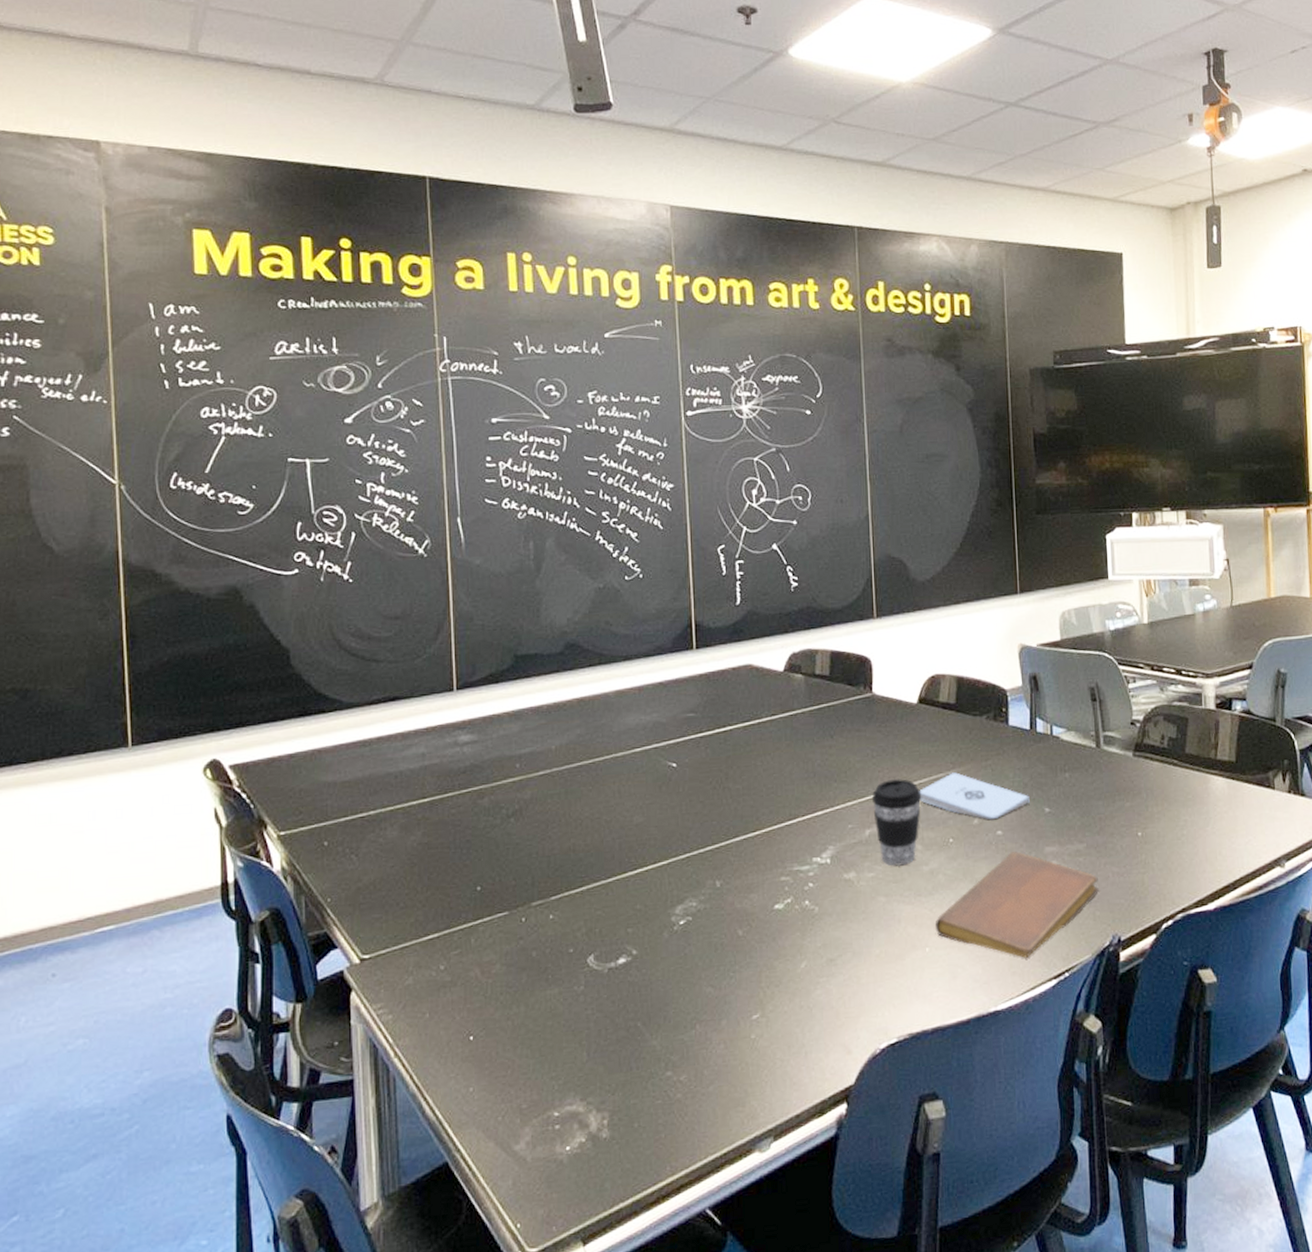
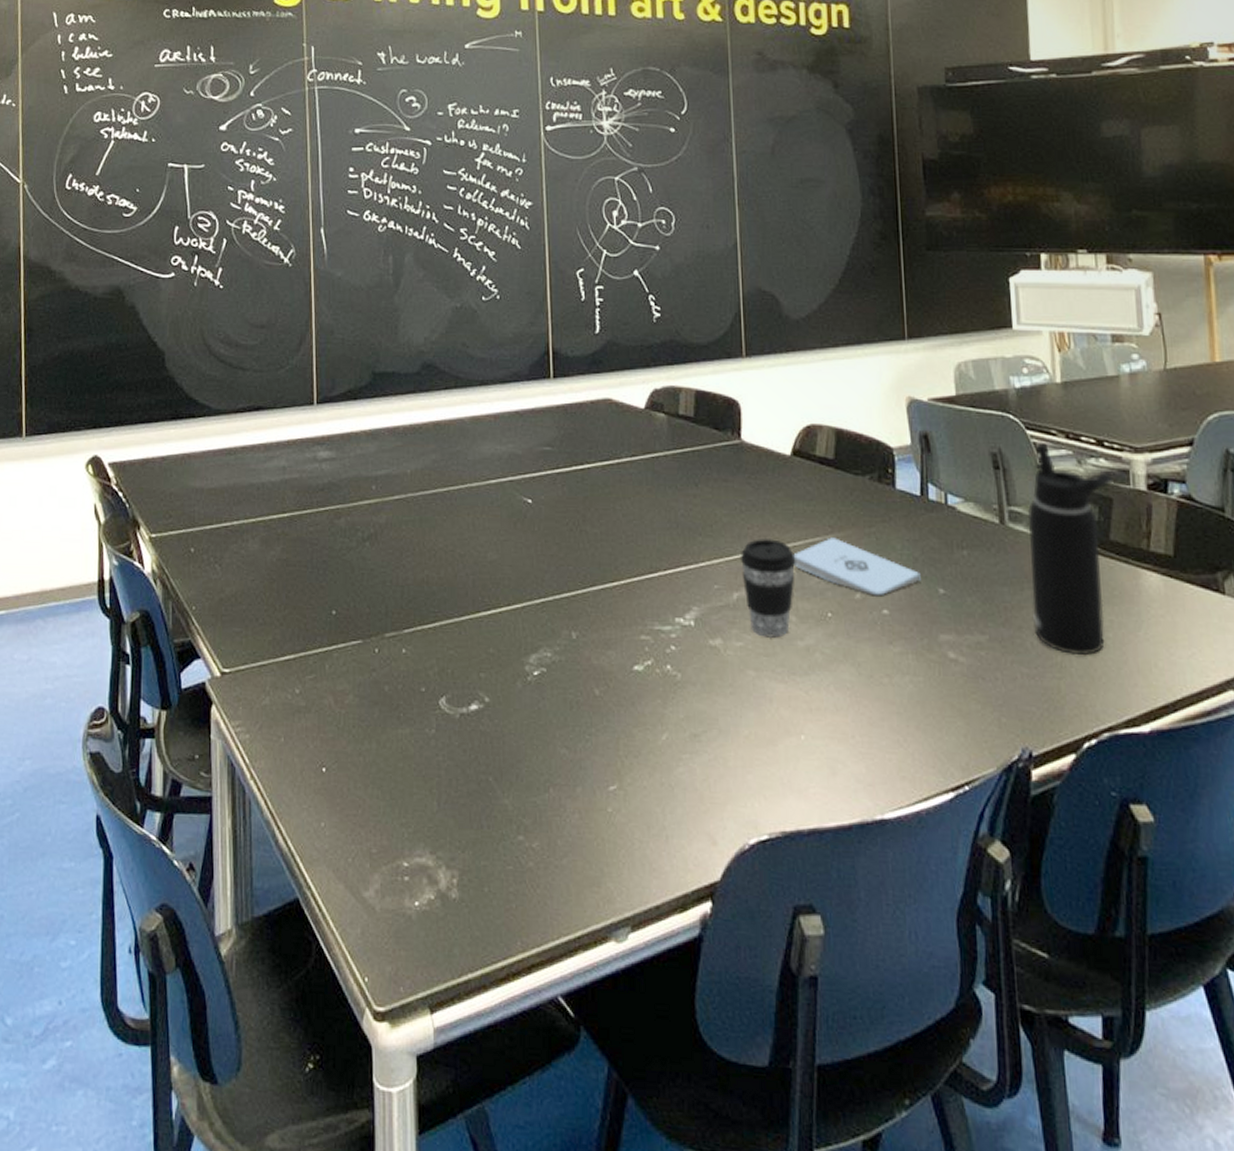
notebook: present [936,851,1099,958] -> none [812,636,1005,762]
water bottle: none [1119,674,1189,852] -> present [1027,441,1114,656]

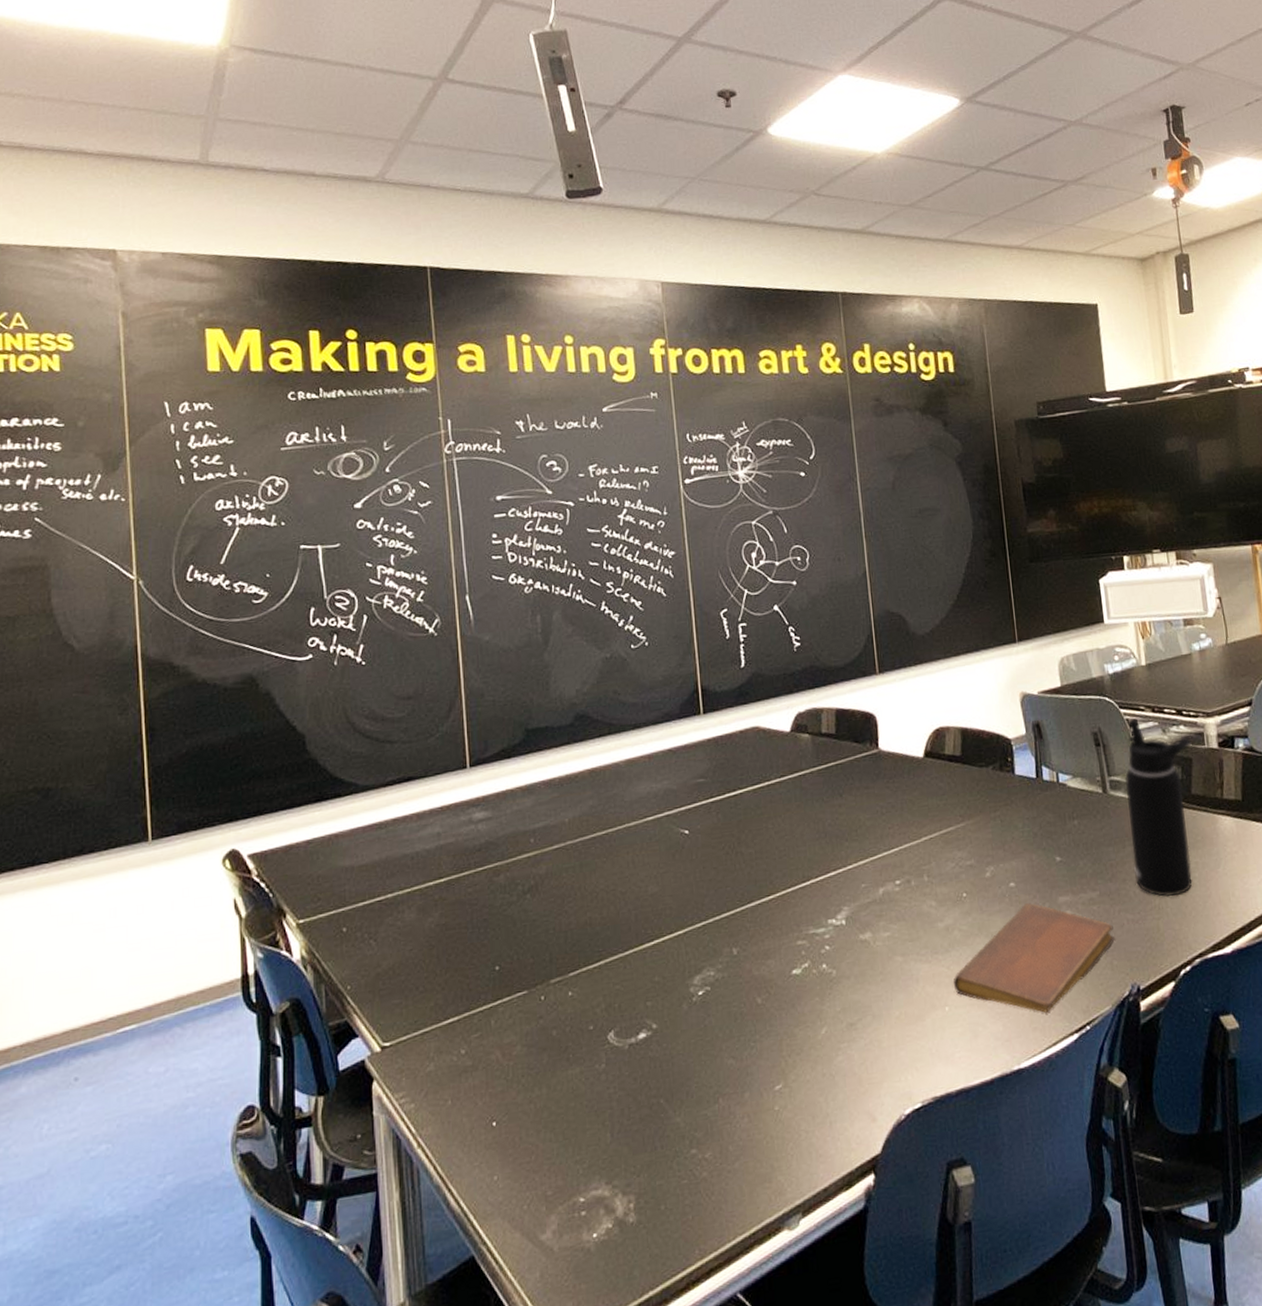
coffee cup: present [740,537,796,638] -> none [883,834,933,925]
notepad: present [793,537,921,597] -> none [930,825,1041,873]
notebook: none [812,636,1005,762] -> present [954,903,1115,1013]

